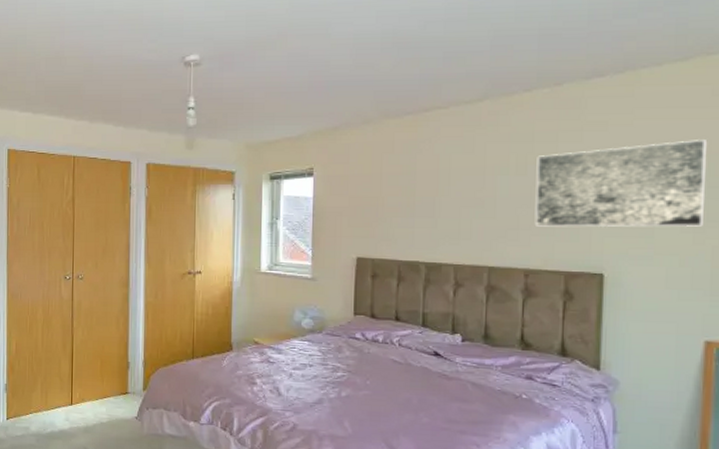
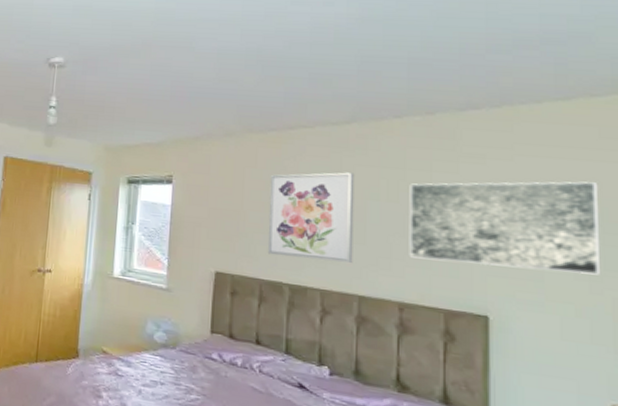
wall art: none [404,150,486,238] -> present [267,172,355,264]

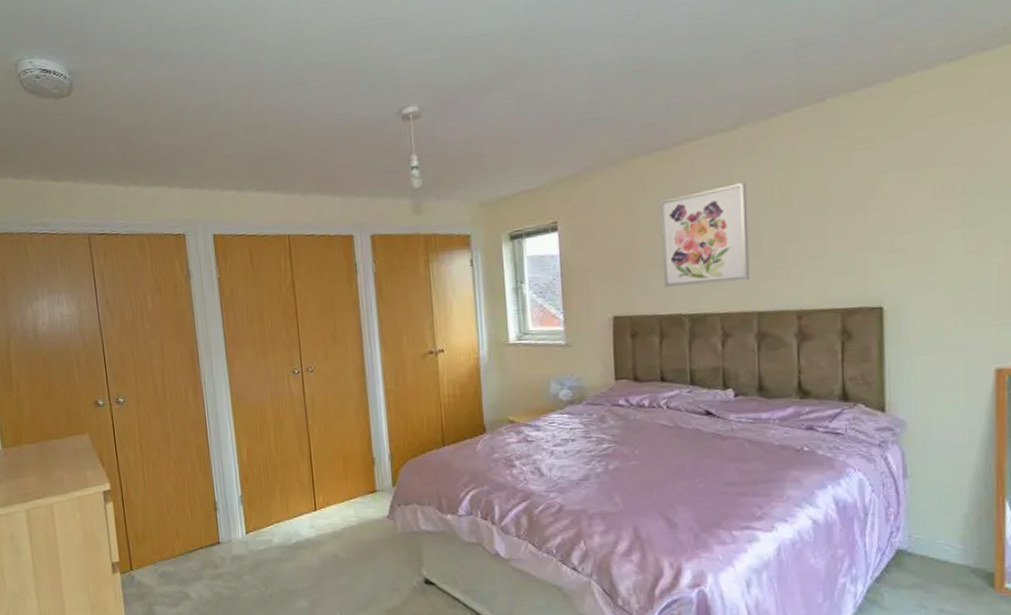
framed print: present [409,181,601,275] -> none [802,147,989,263]

